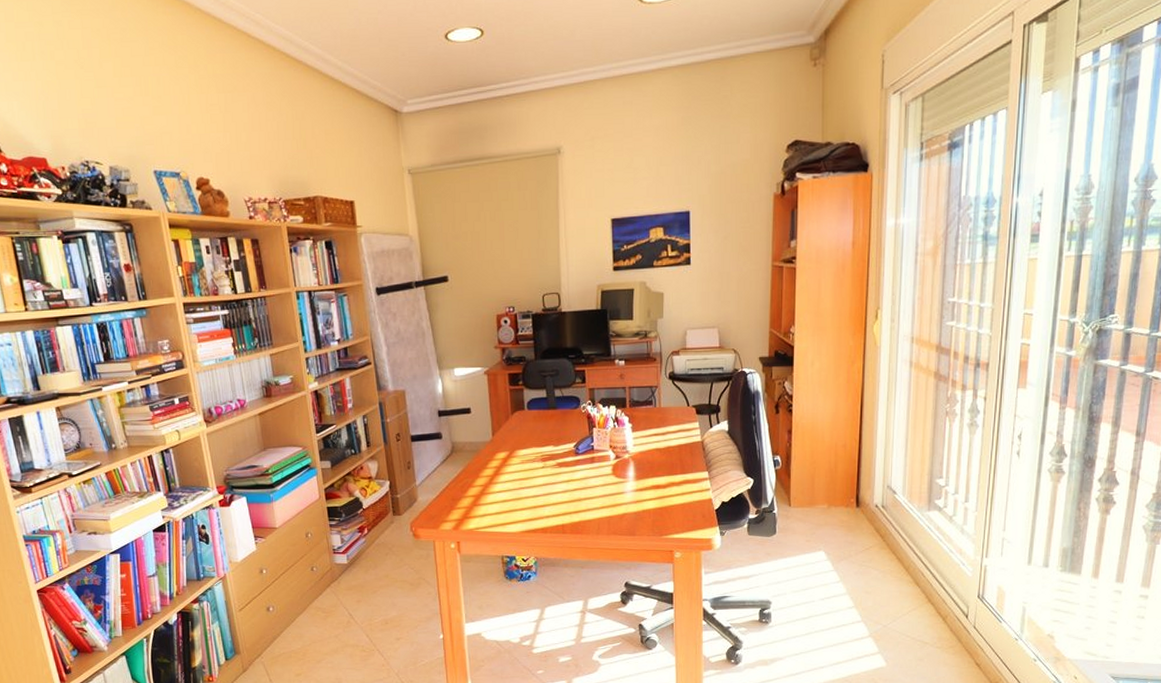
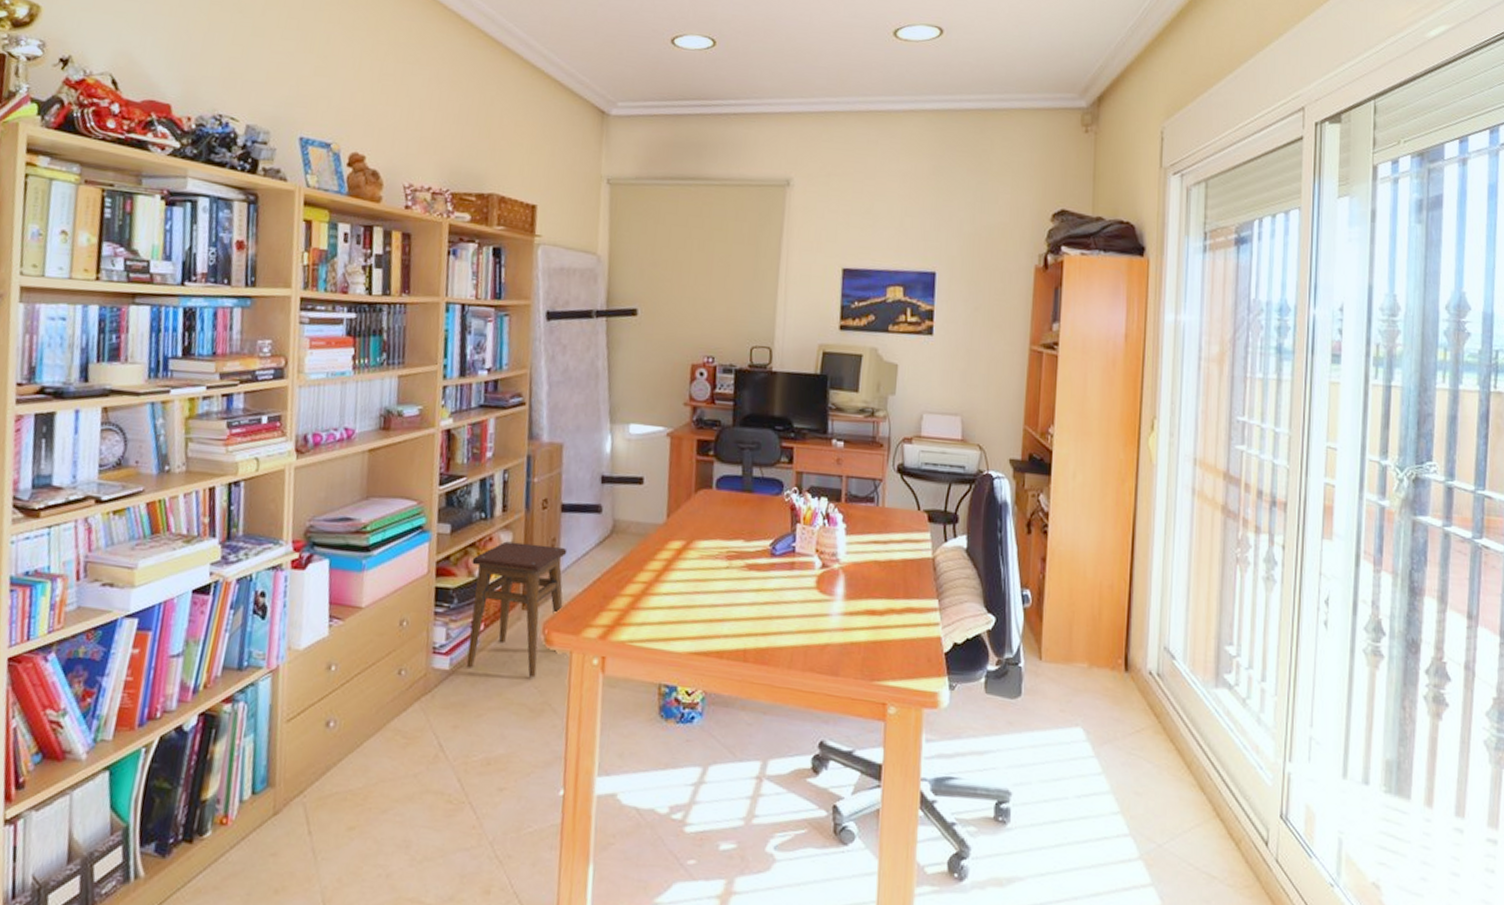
stool: none [350,467,424,562] -> present [466,541,568,678]

